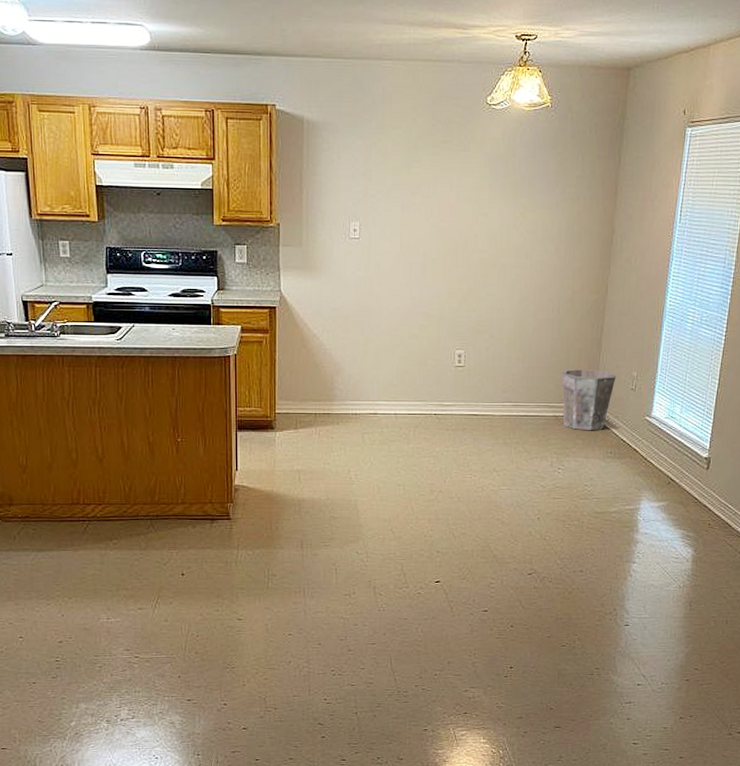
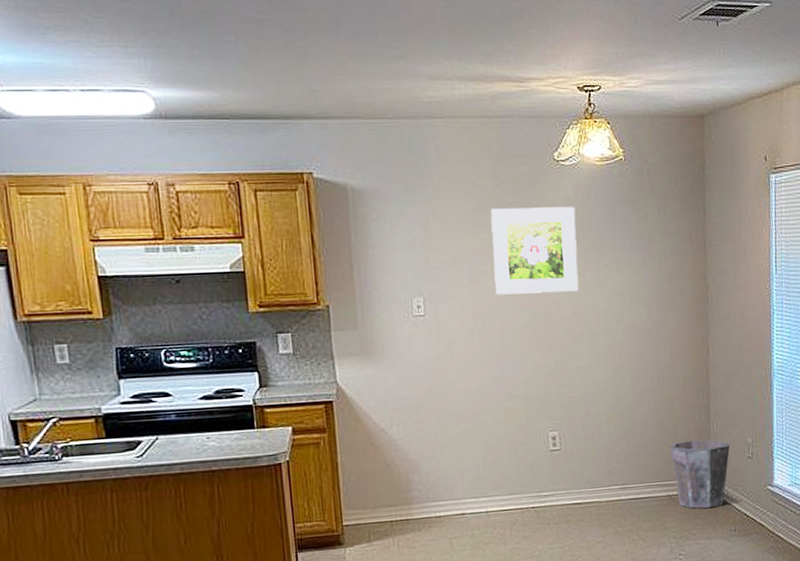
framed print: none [422,146,501,226] -> present [490,206,579,295]

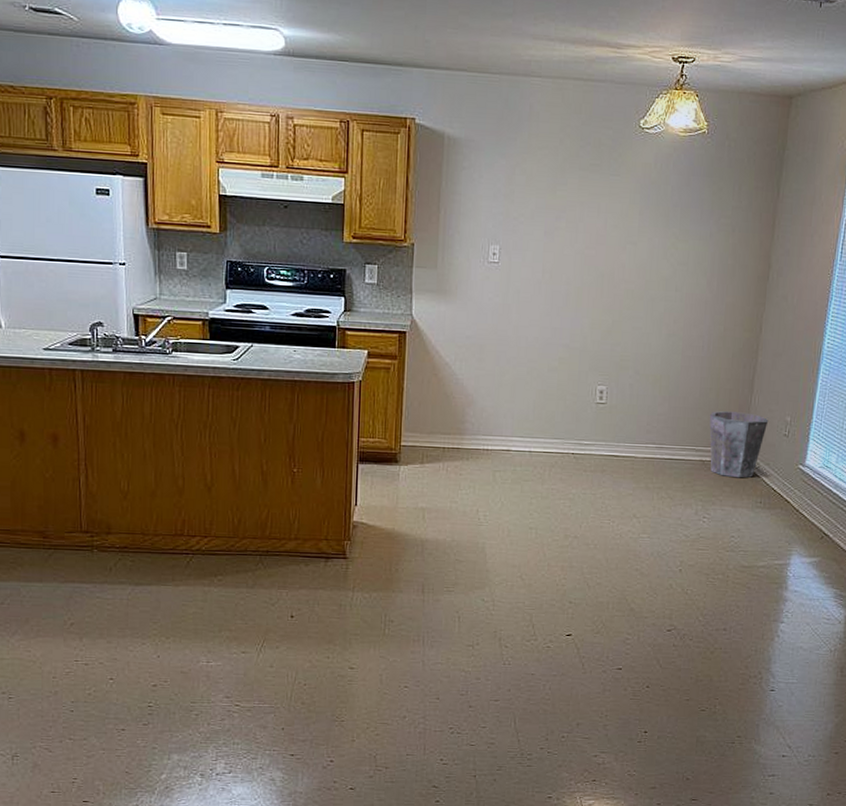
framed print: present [490,206,579,295] -> none [567,168,653,256]

